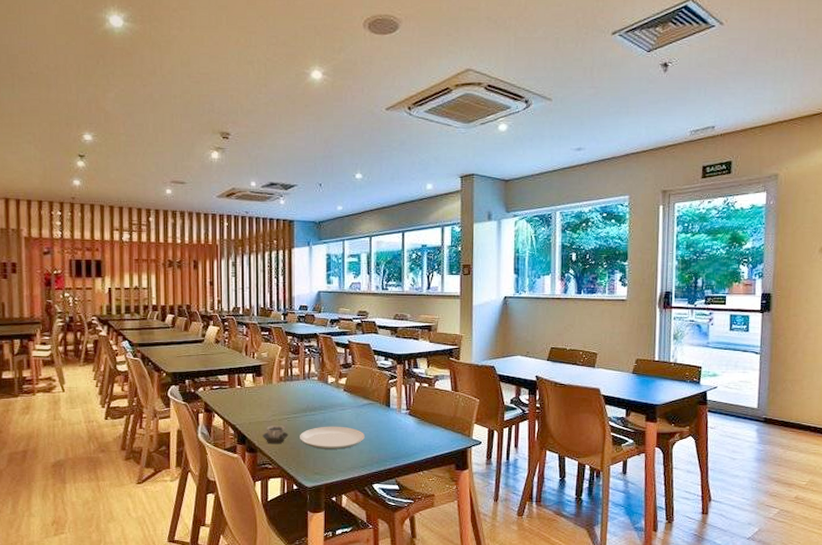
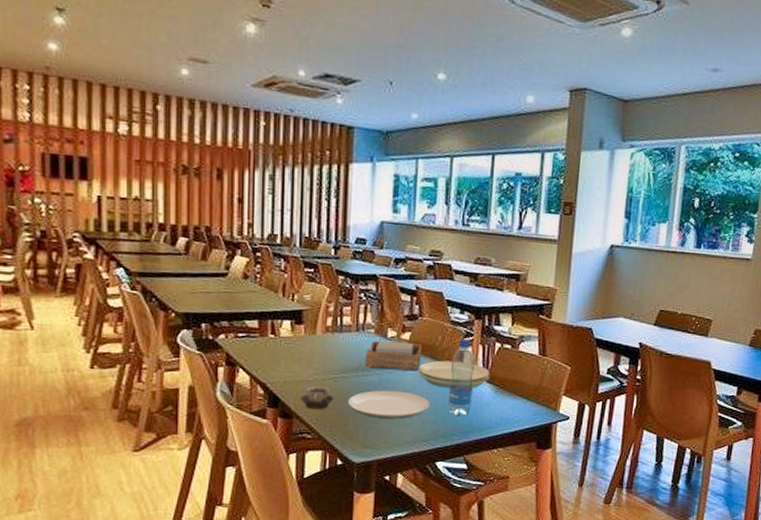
napkin holder: none [311,385,356,409] -> present [364,340,422,371]
plate: none [354,399,413,422] -> present [419,360,490,388]
bottle: none [379,380,399,445] -> present [447,338,475,417]

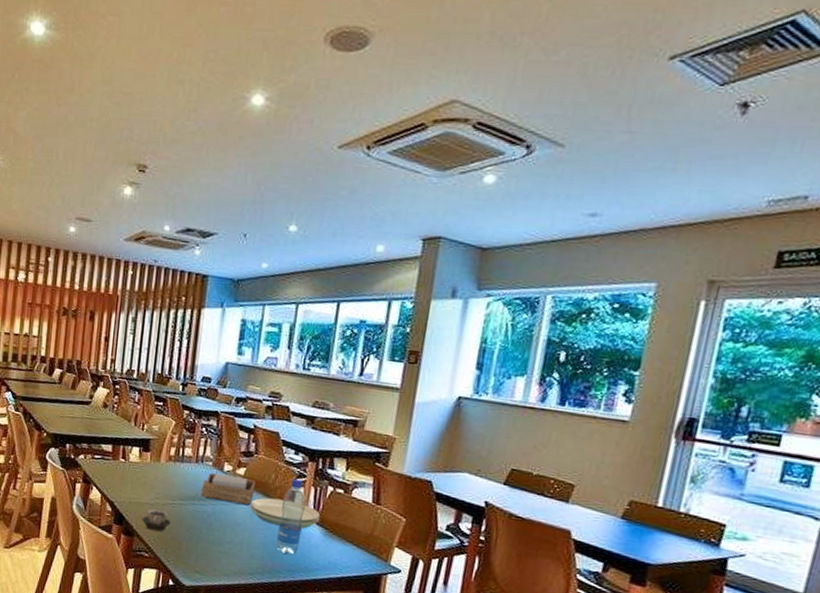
plate: present [348,390,430,419] -> none [183,519,259,550]

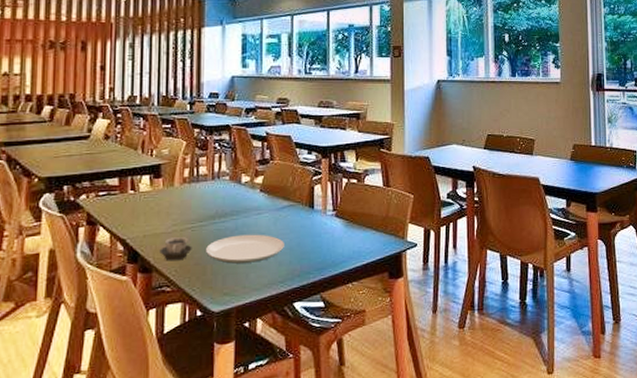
plate: none [183,519,259,550] -> present [206,234,284,264]
napkin holder: present [201,473,256,506] -> none [221,185,274,214]
plate: present [250,498,320,529] -> none [272,200,340,227]
bottle: present [275,478,306,555] -> none [302,177,324,254]

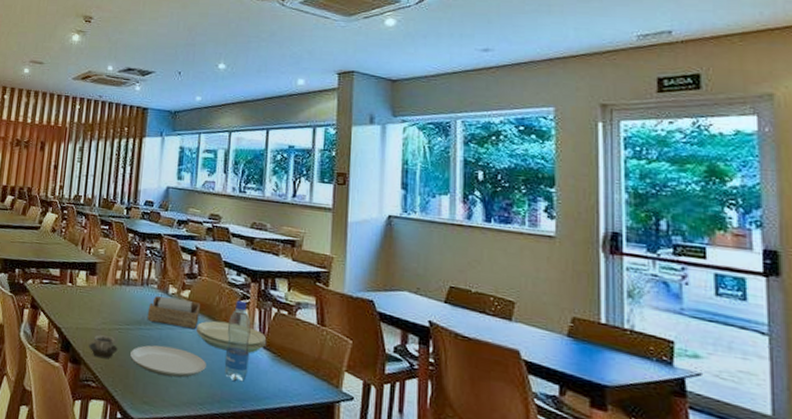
napkin holder: none [221,185,274,214] -> present [147,296,200,330]
plate: none [272,200,340,227] -> present [196,321,267,353]
bottle: none [302,177,324,254] -> present [224,300,251,382]

